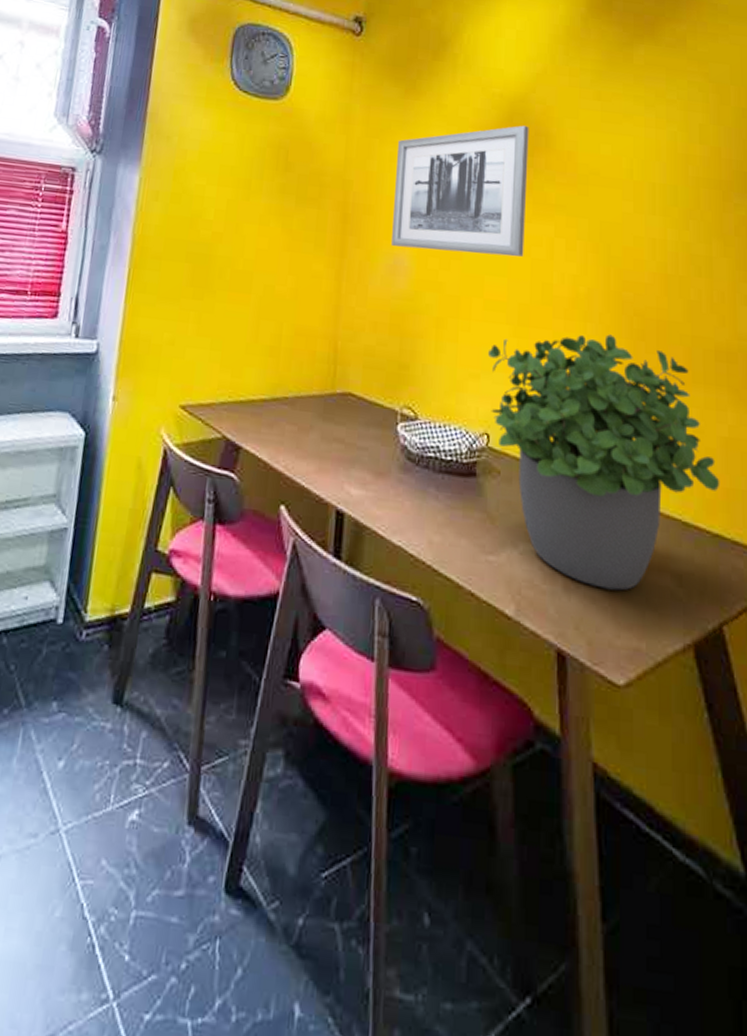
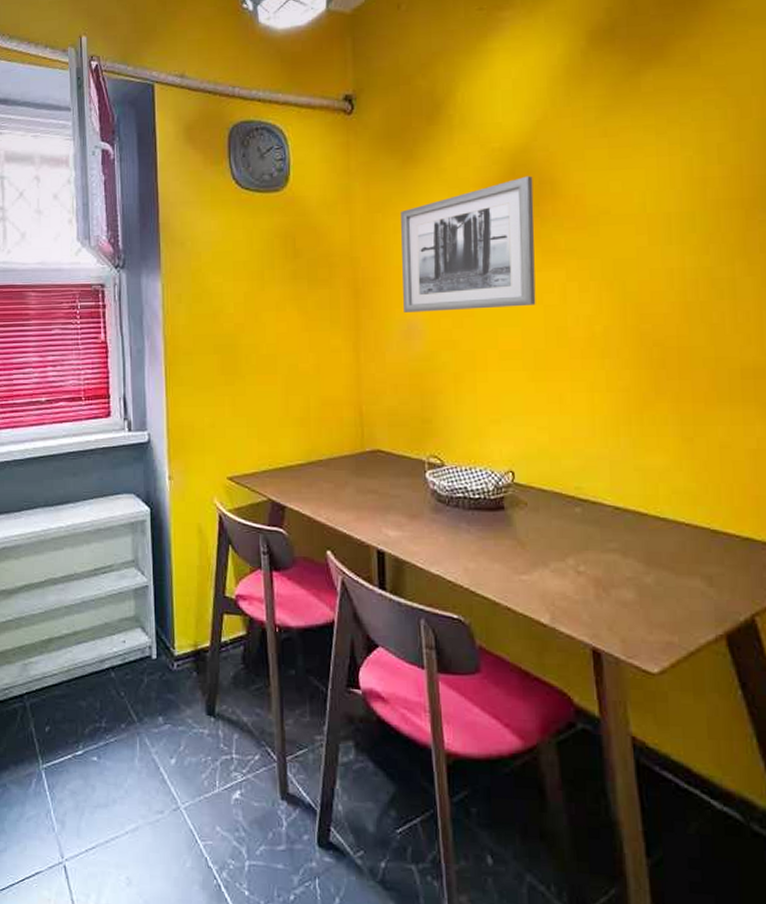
potted plant: present [487,334,720,591] -> none [506,367,750,595]

